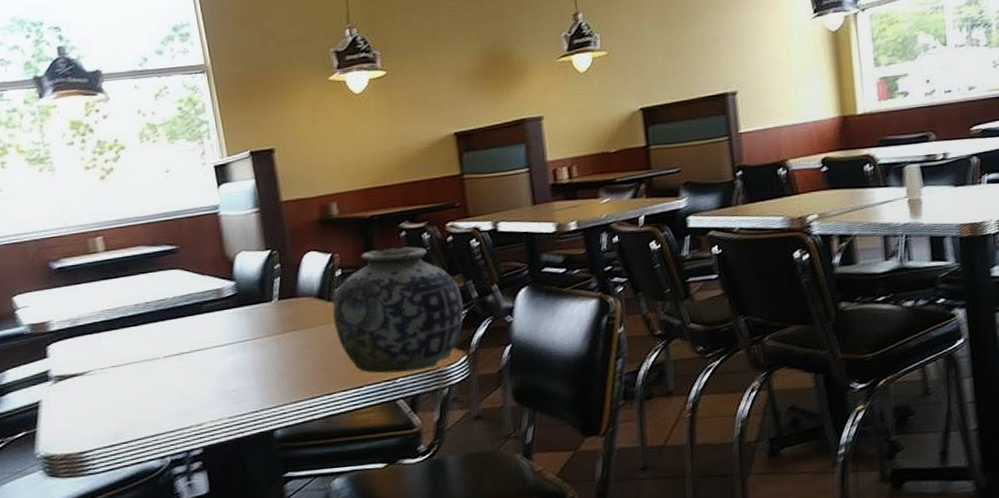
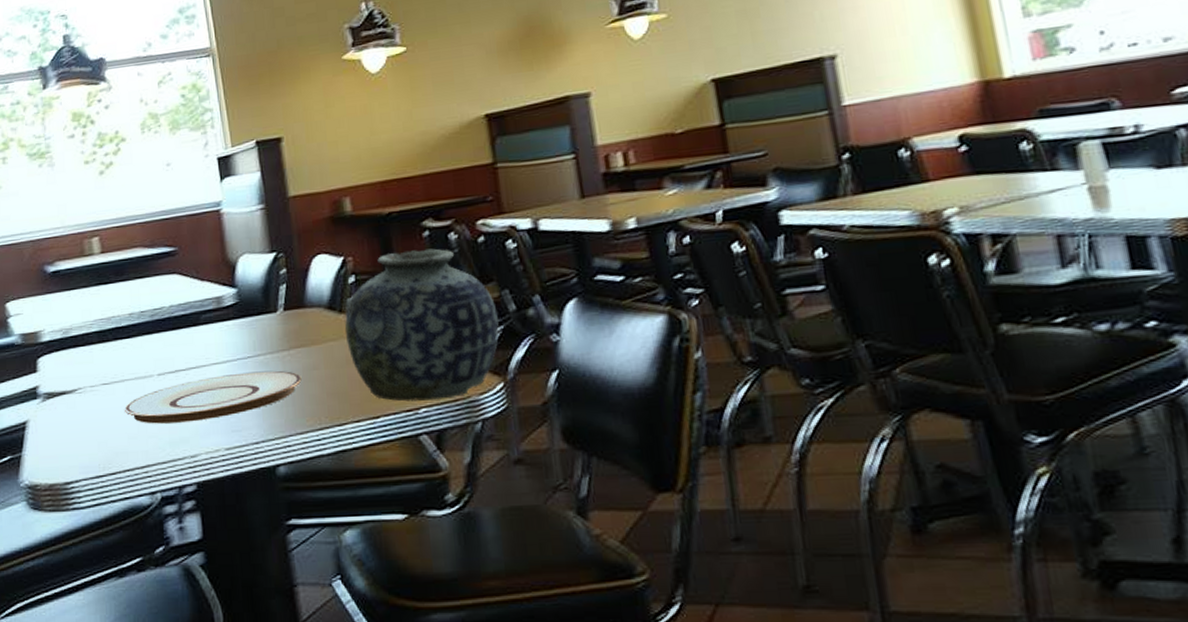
plate: none [133,351,295,400] -> present [124,370,302,424]

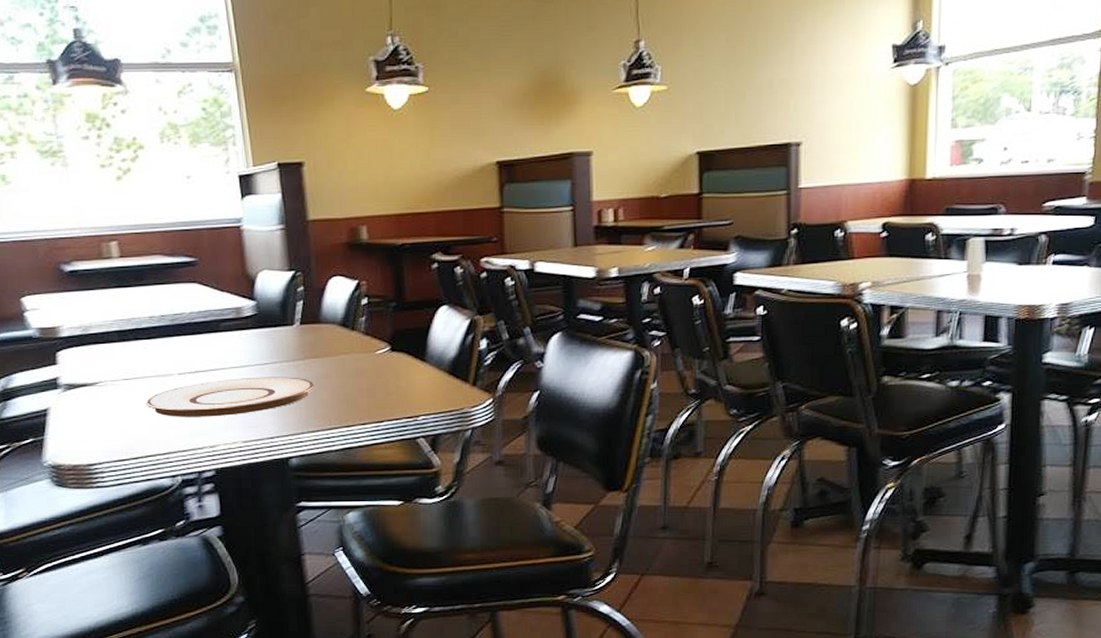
vase: present [344,248,499,402] -> none [356,279,493,410]

